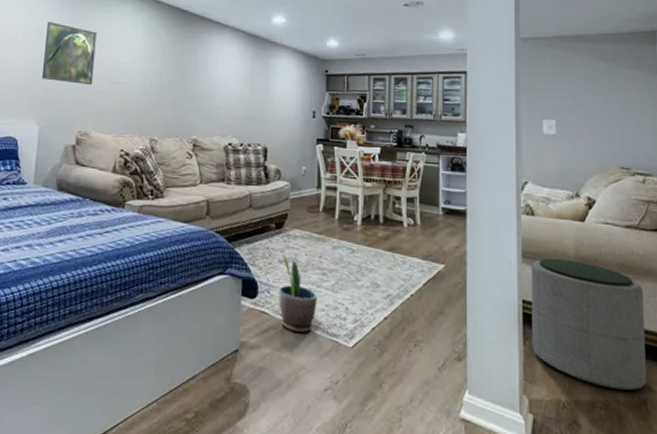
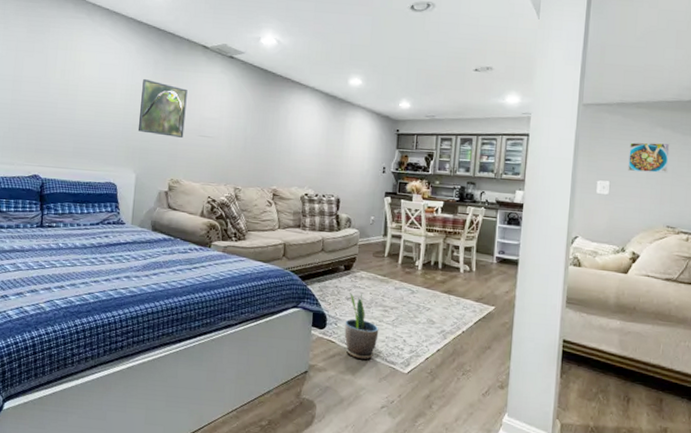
ottoman: present [531,258,647,391] -> none [568,304,676,420]
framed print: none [573,77,616,110] -> present [628,142,670,173]

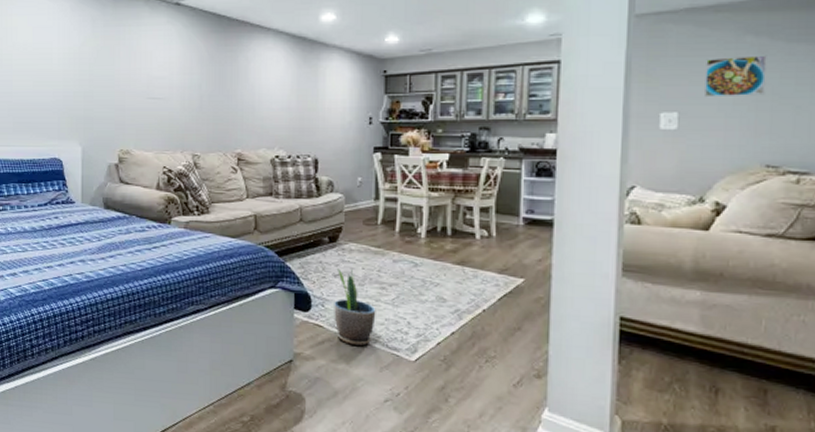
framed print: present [137,78,188,138] -> none [80,38,131,102]

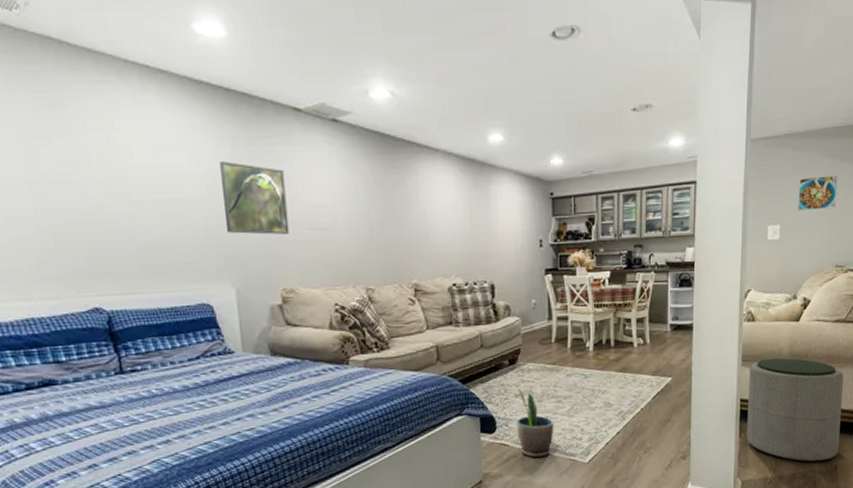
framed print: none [80,38,131,102] -> present [220,160,290,235]
ottoman: none [629,271,784,416] -> present [746,358,844,462]

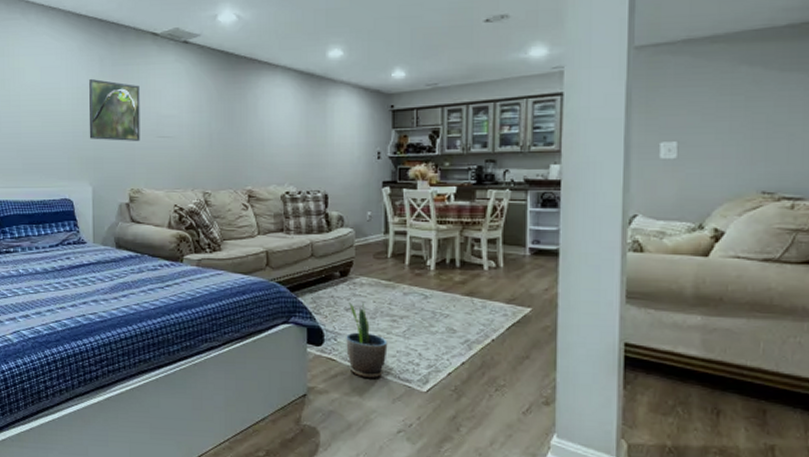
ottoman: present [746,358,844,462] -> none [634,297,781,437]
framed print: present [798,174,838,212] -> none [702,84,761,127]

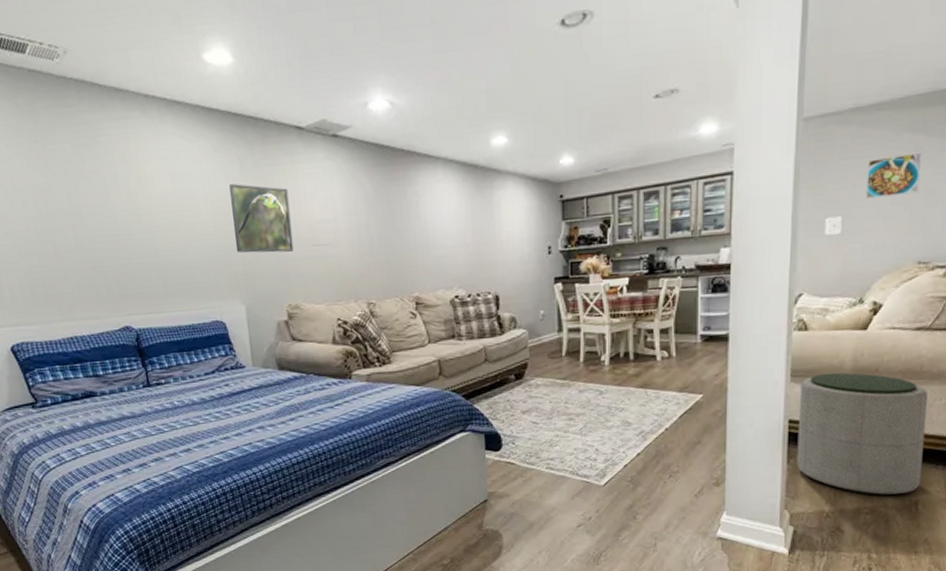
potted plant: present [346,302,388,379] -> none [524,404,565,478]
ottoman: none [634,297,781,437] -> present [796,372,929,496]
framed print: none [702,84,761,127] -> present [866,152,922,200]

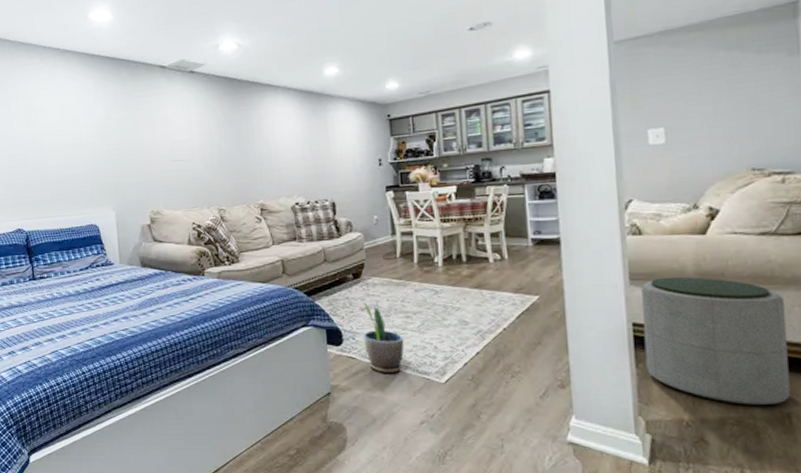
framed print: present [229,183,294,253] -> none [106,112,157,168]
potted plant: none [524,404,565,478] -> present [362,302,404,374]
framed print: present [866,152,922,200] -> none [684,67,743,112]

